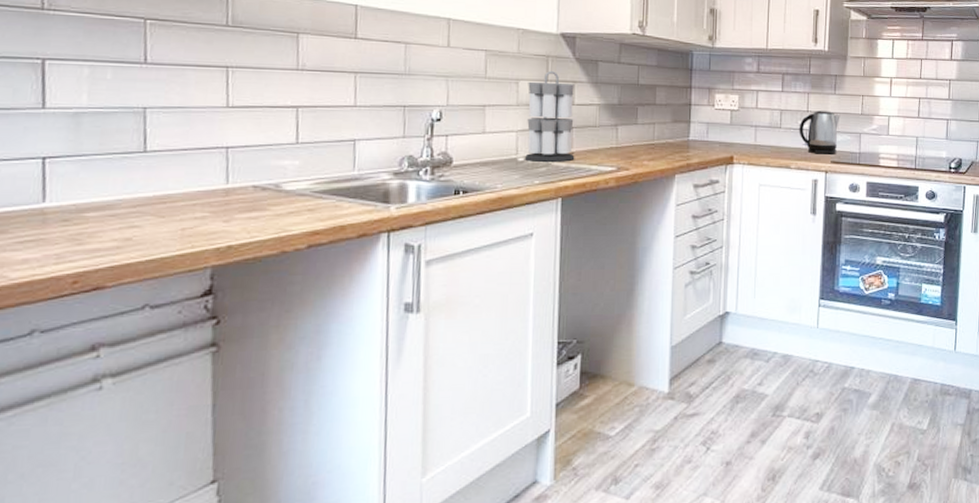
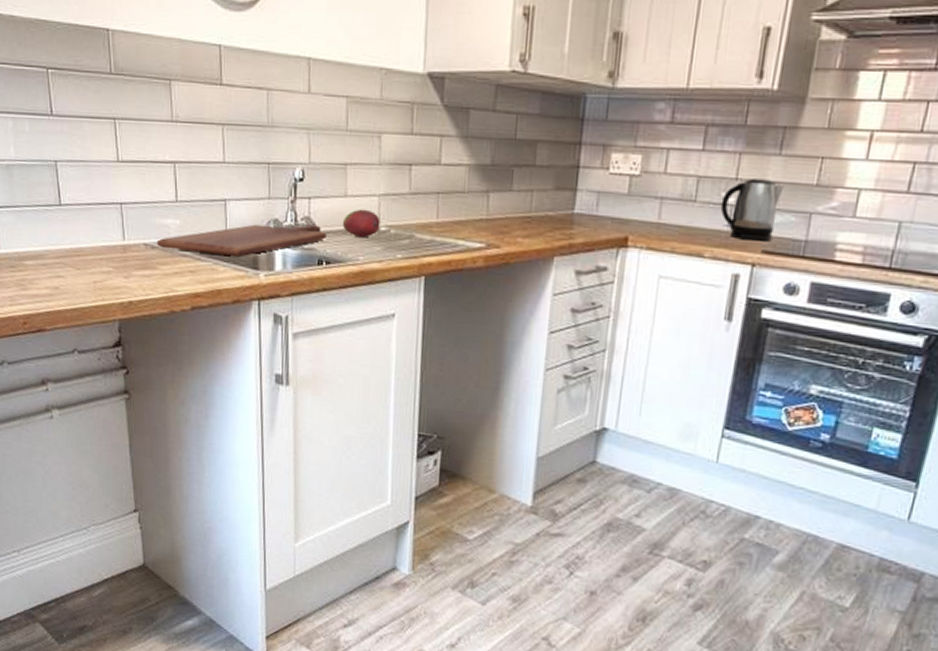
cutting board: none [269,158,464,193] -> present [156,223,326,257]
fruit: none [480,143,518,168] -> present [342,209,380,238]
spice rack: present [525,71,575,162] -> none [387,122,442,234]

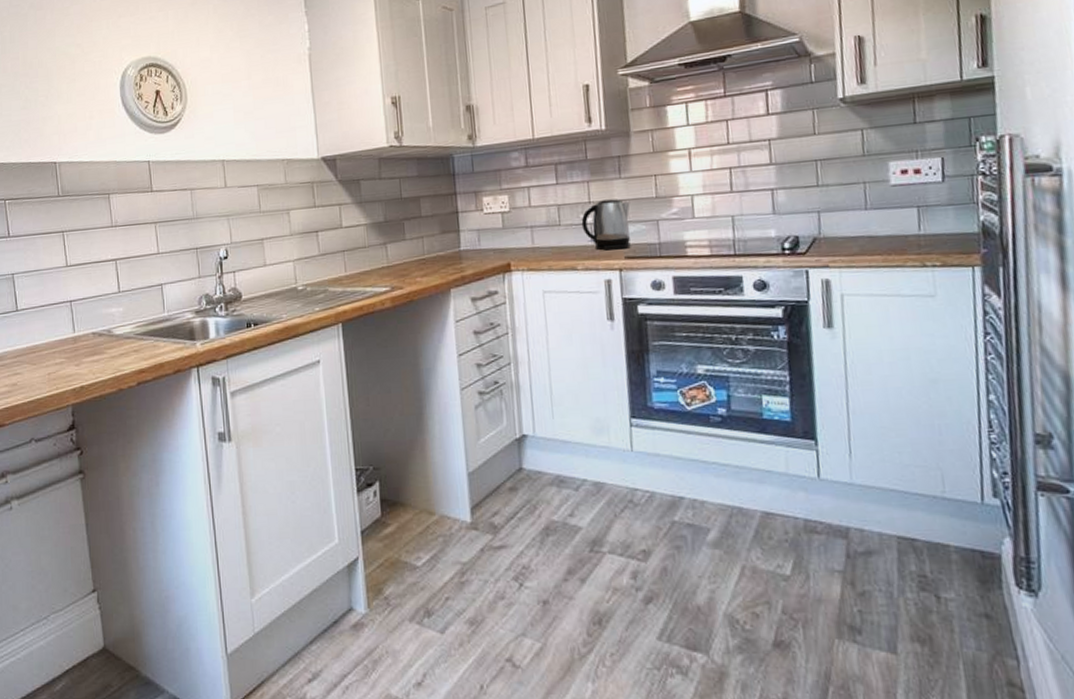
cutting board: present [156,223,326,257] -> none [103,293,252,335]
fruit: present [342,209,380,238] -> none [264,273,297,299]

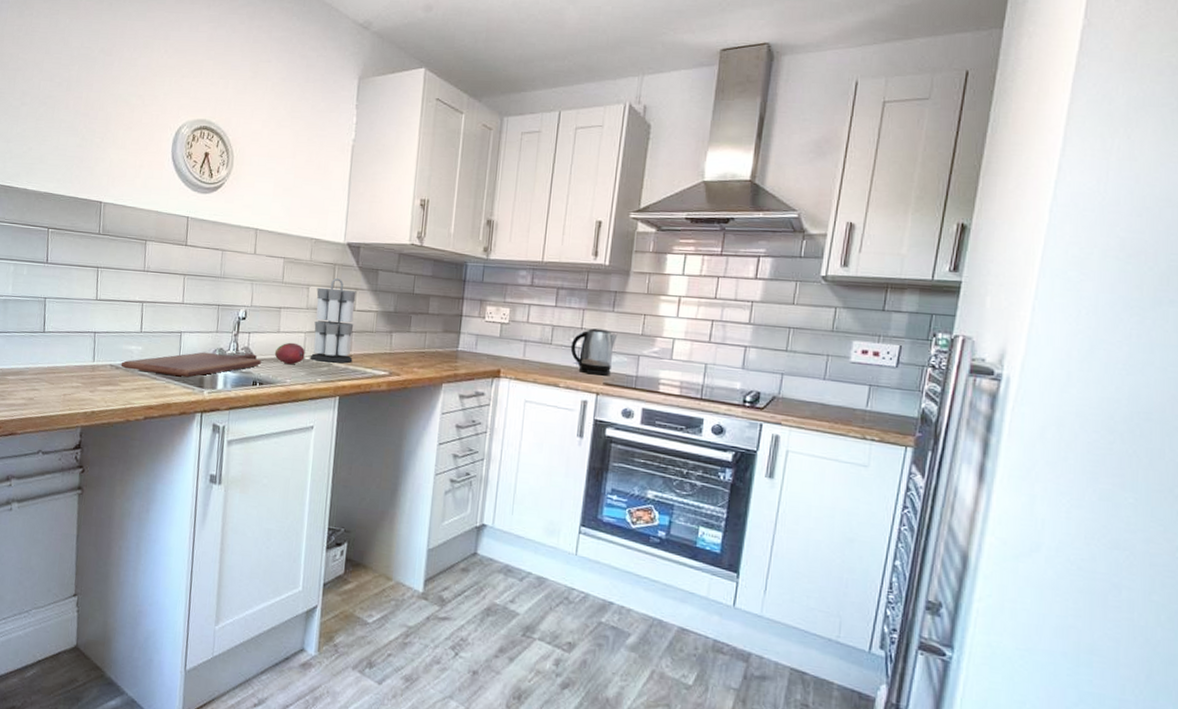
cutting board: none [103,293,252,335] -> present [120,352,261,378]
fruit: none [264,273,297,299] -> present [274,342,305,365]
spice rack: none [298,197,350,289] -> present [311,278,356,364]

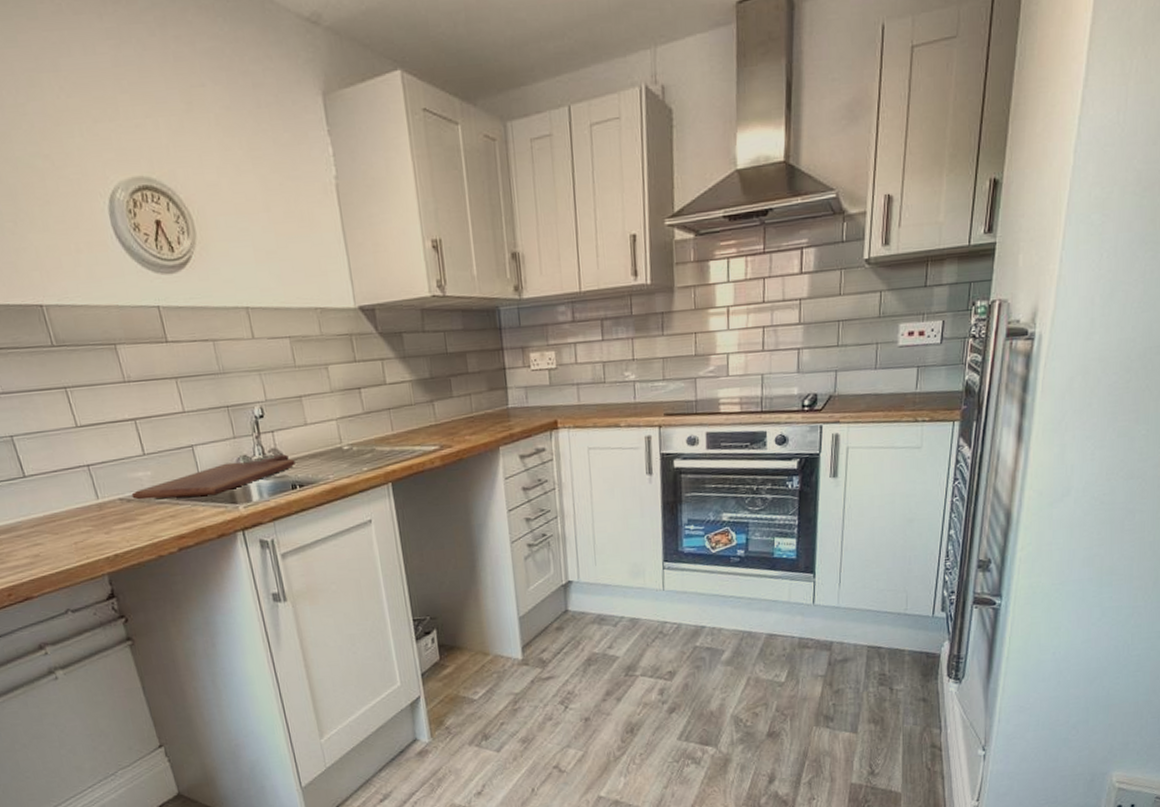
fruit: present [274,342,305,365] -> none [307,433,343,459]
spice rack: present [311,278,356,364] -> none [337,350,397,449]
kettle: present [570,328,616,376] -> none [625,355,670,408]

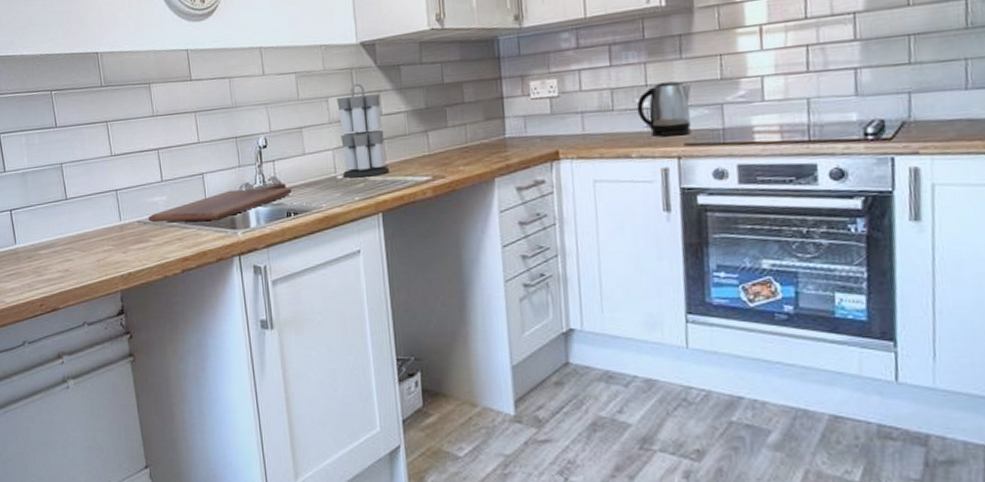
spice rack: none [337,350,397,449] -> present [336,83,390,179]
kettle: none [625,355,670,408] -> present [636,80,691,137]

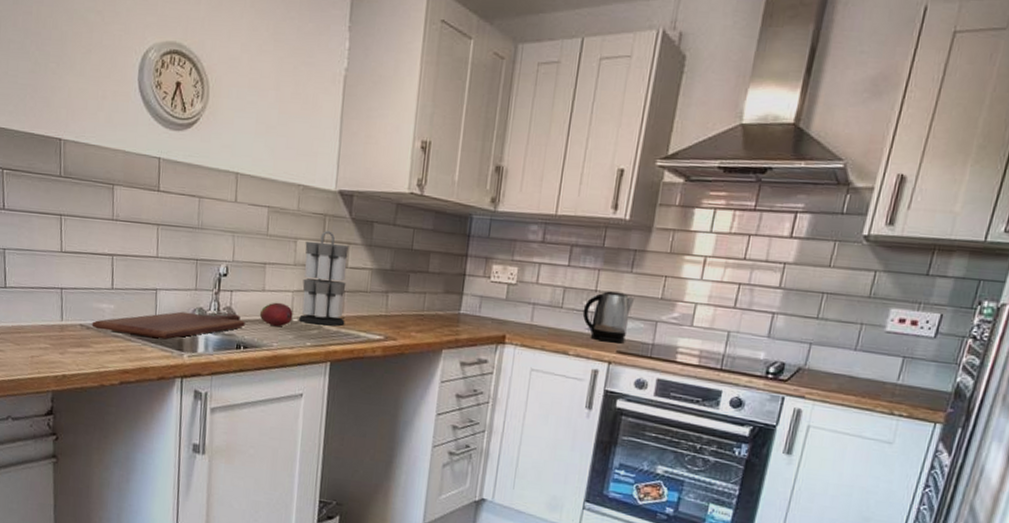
fruit: none [304,162,337,188] -> present [259,302,293,327]

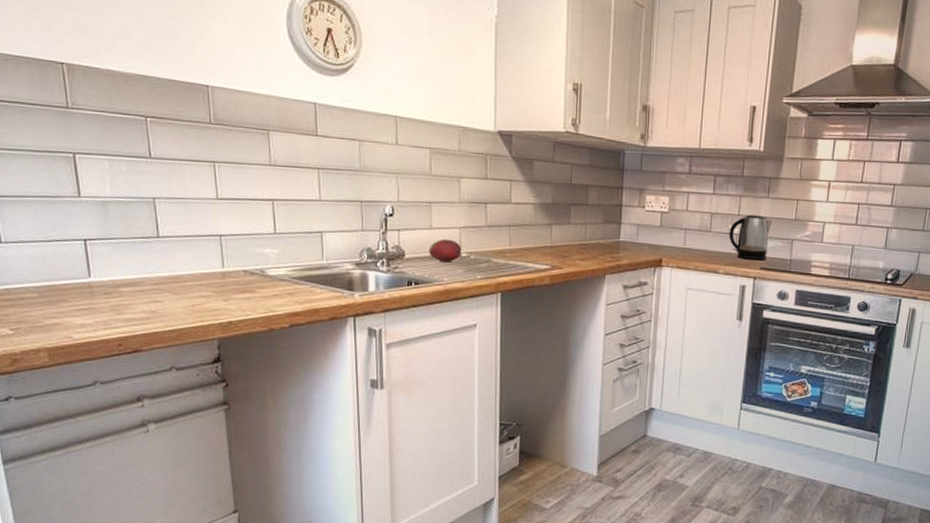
cutting board: present [91,311,245,340] -> none [256,251,415,281]
spice rack: present [299,231,349,326] -> none [468,169,513,259]

